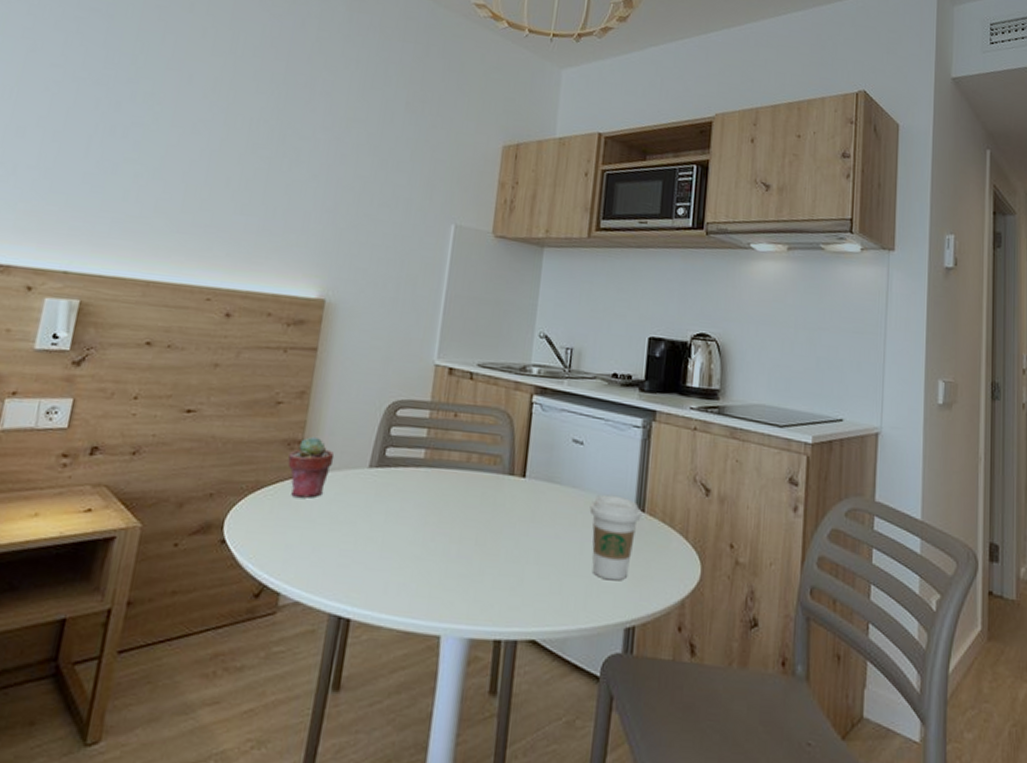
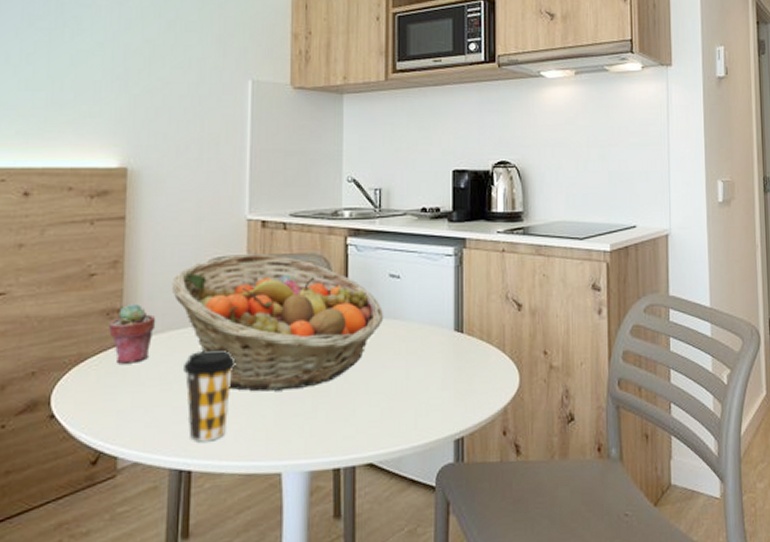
fruit basket: none [353,399,562,548] -> present [171,254,383,392]
coffee cup: none [353,494,408,591] -> present [184,349,236,442]
coffee cup: present [589,494,642,581] -> none [412,321,461,399]

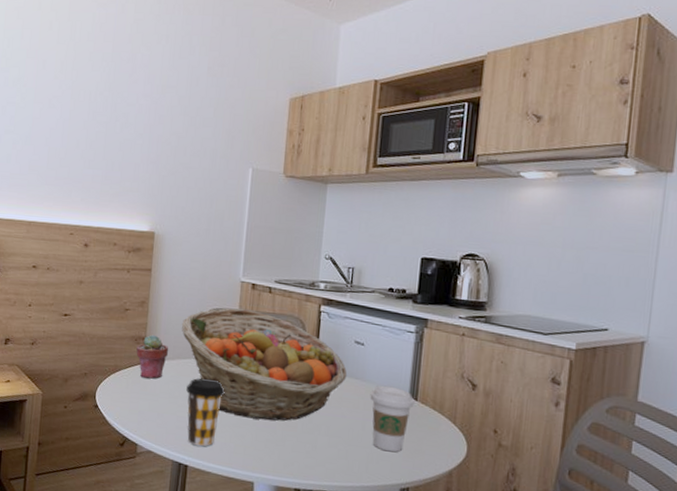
coffee cup: none [412,321,461,399] -> present [370,385,415,453]

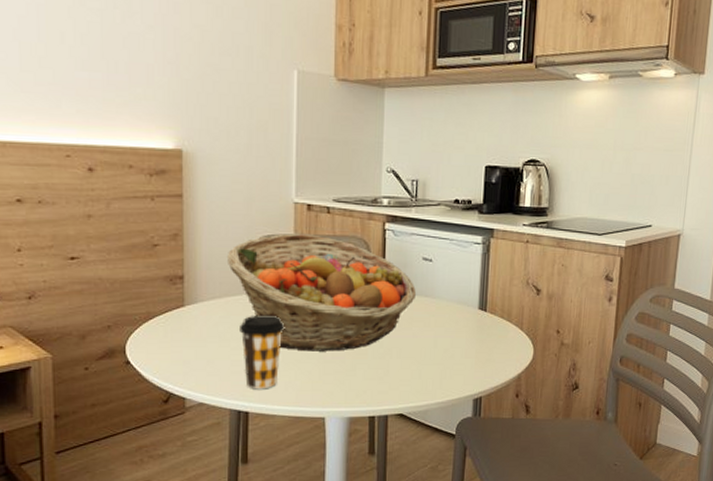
potted succulent: present [136,334,169,379] -> none [173,271,214,323]
coffee cup: present [370,385,415,453] -> none [440,300,484,365]

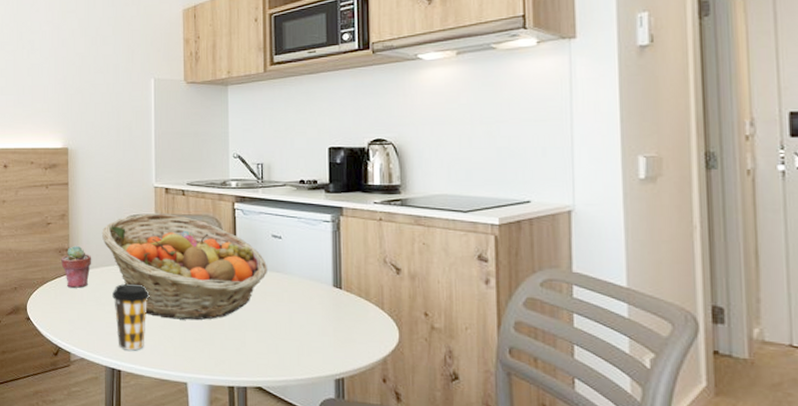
potted succulent: none [173,271,214,323] -> present [61,245,92,288]

